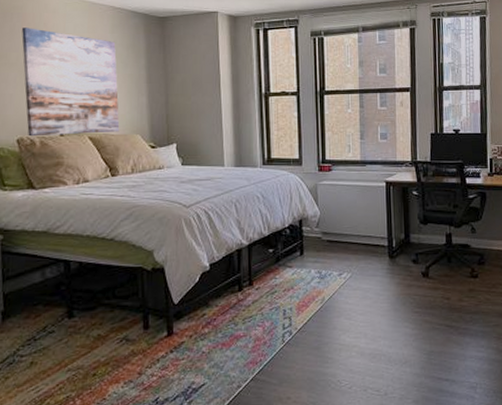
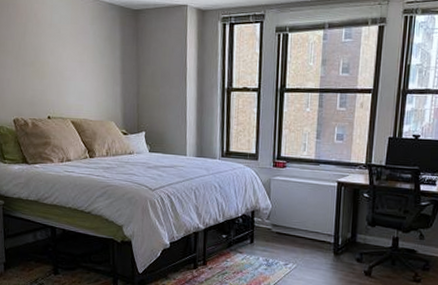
wall art: present [22,27,120,137] -> none [16,17,97,119]

